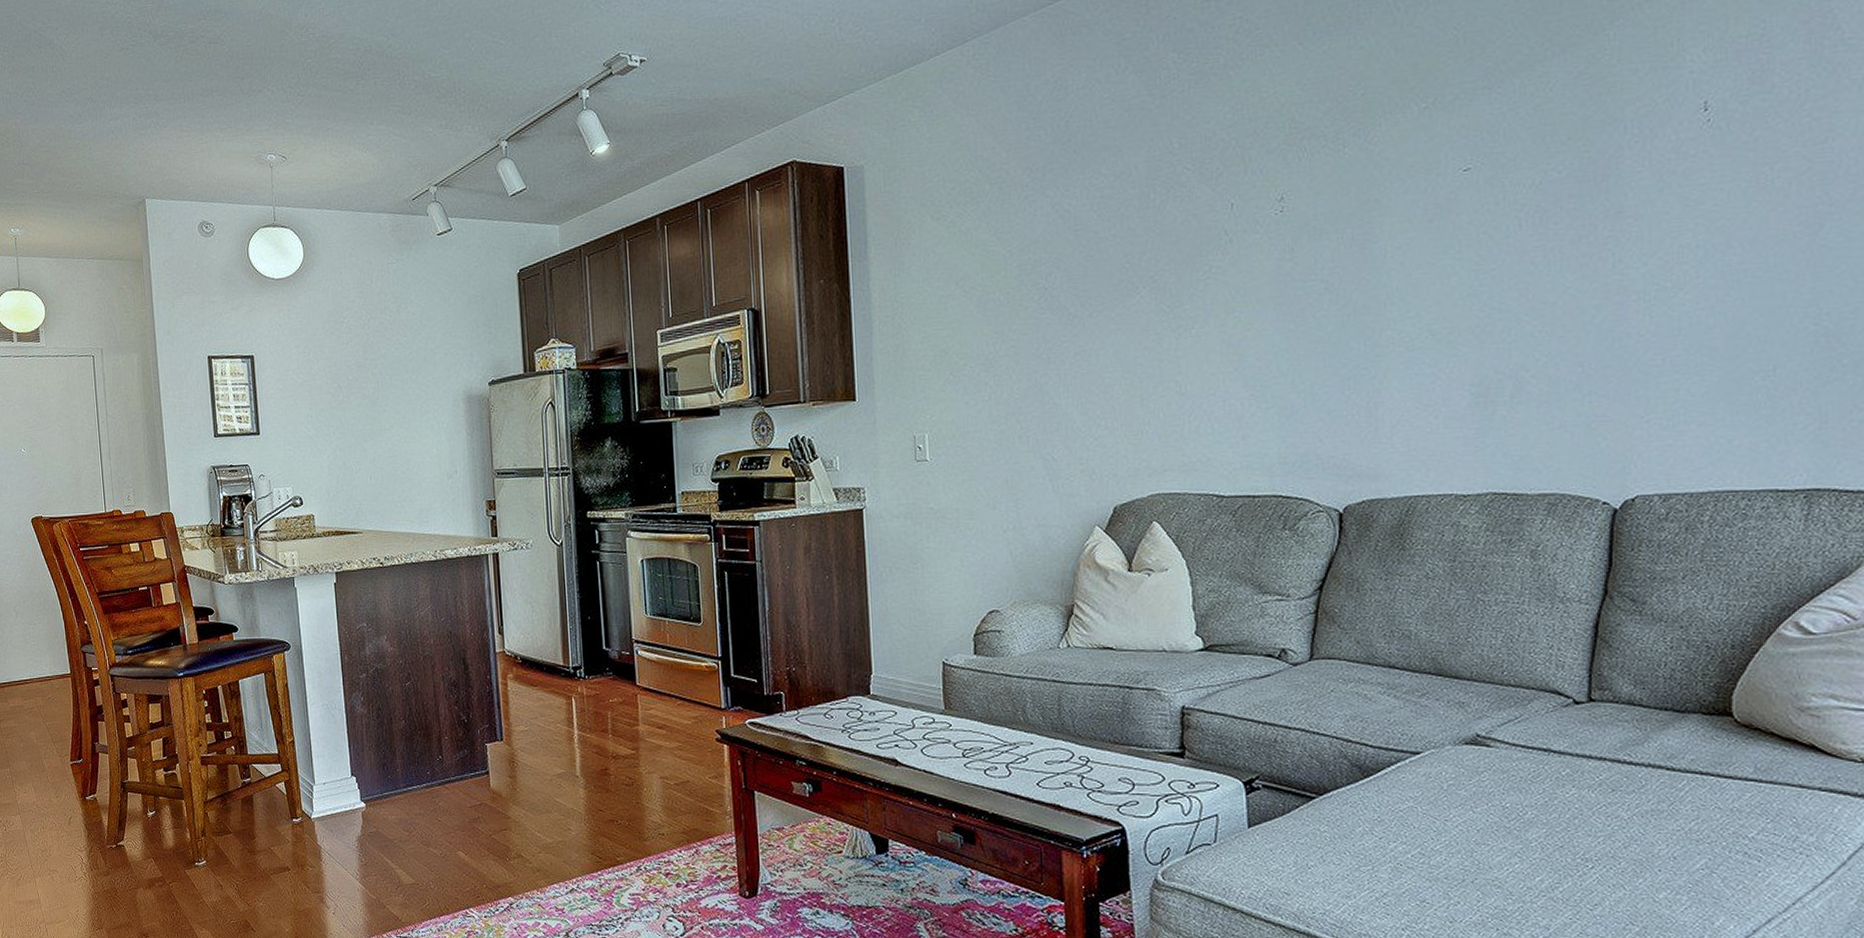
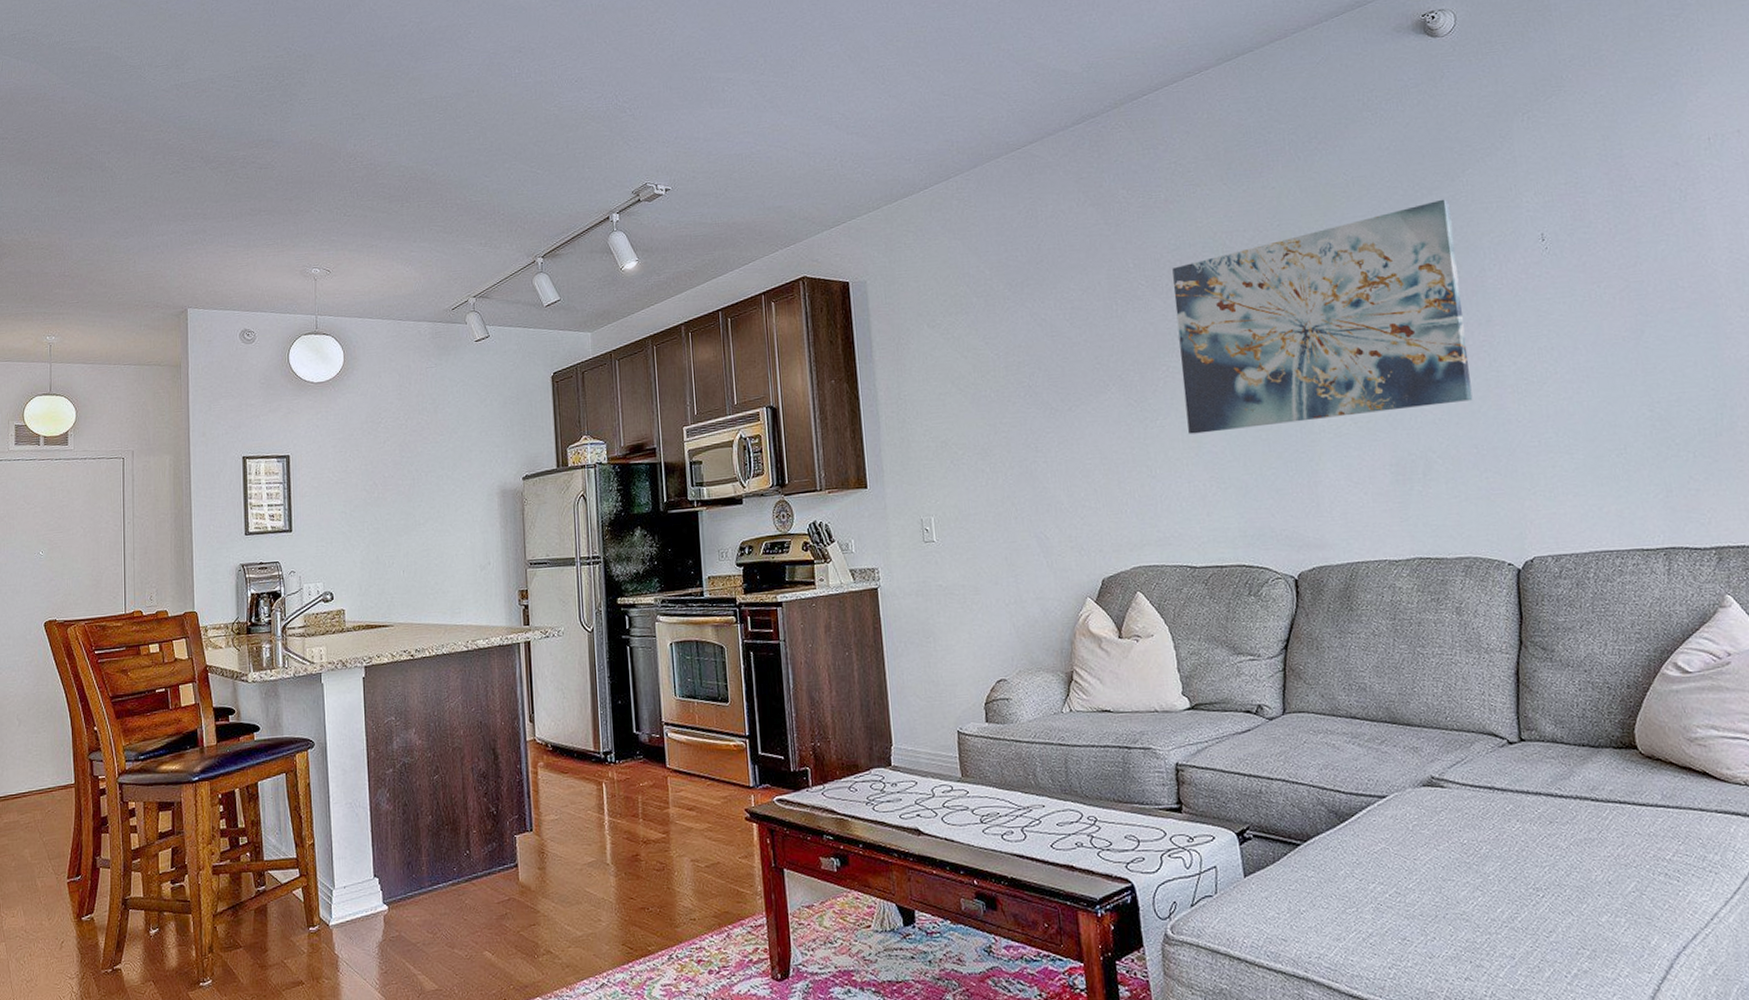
wall art: none [1225,58,1588,346] -> present [1172,199,1473,434]

